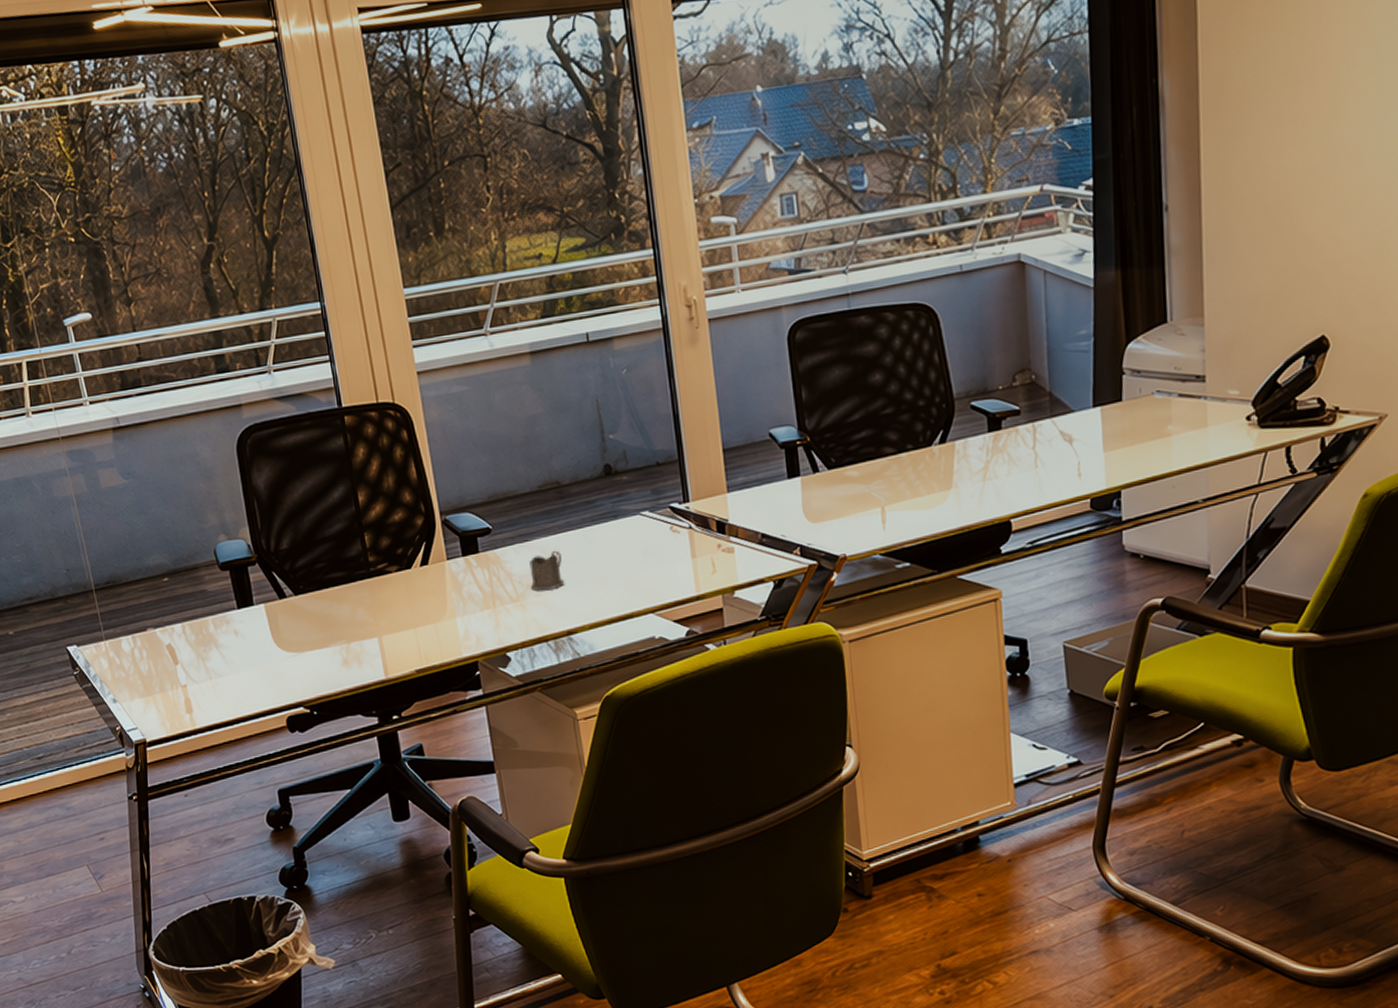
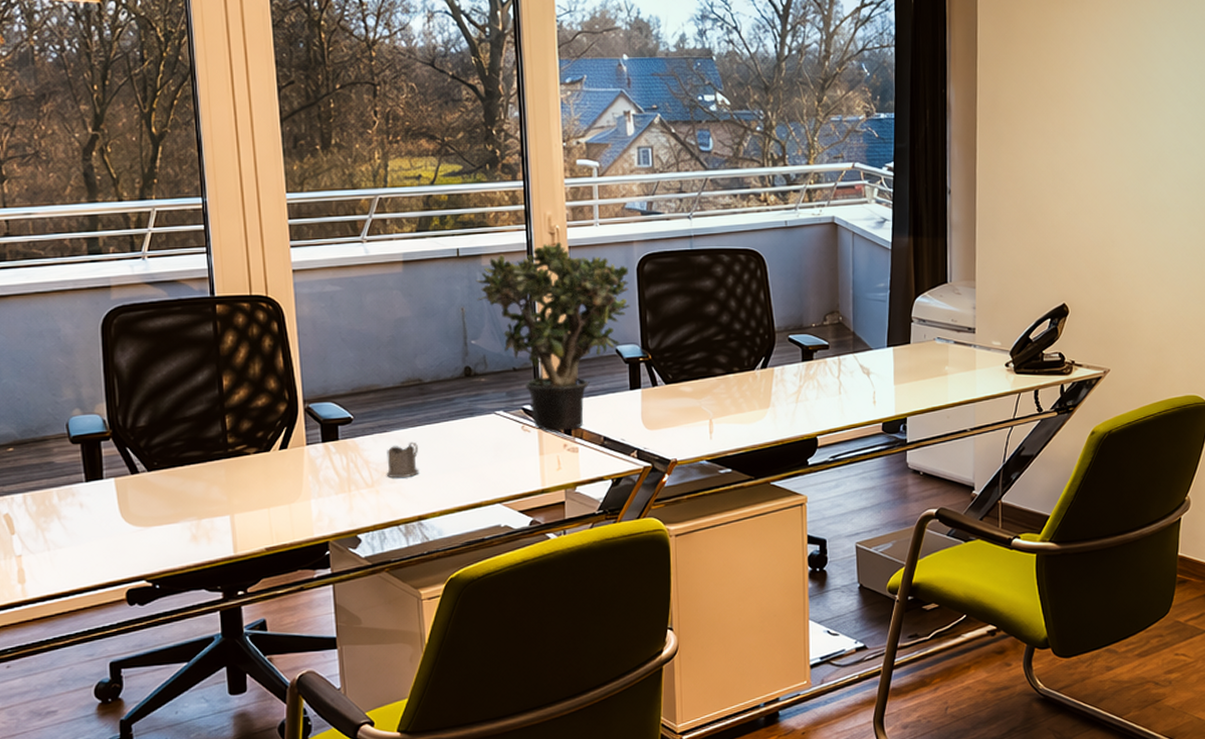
potted plant: none [609,315,782,531] -> present [476,242,630,431]

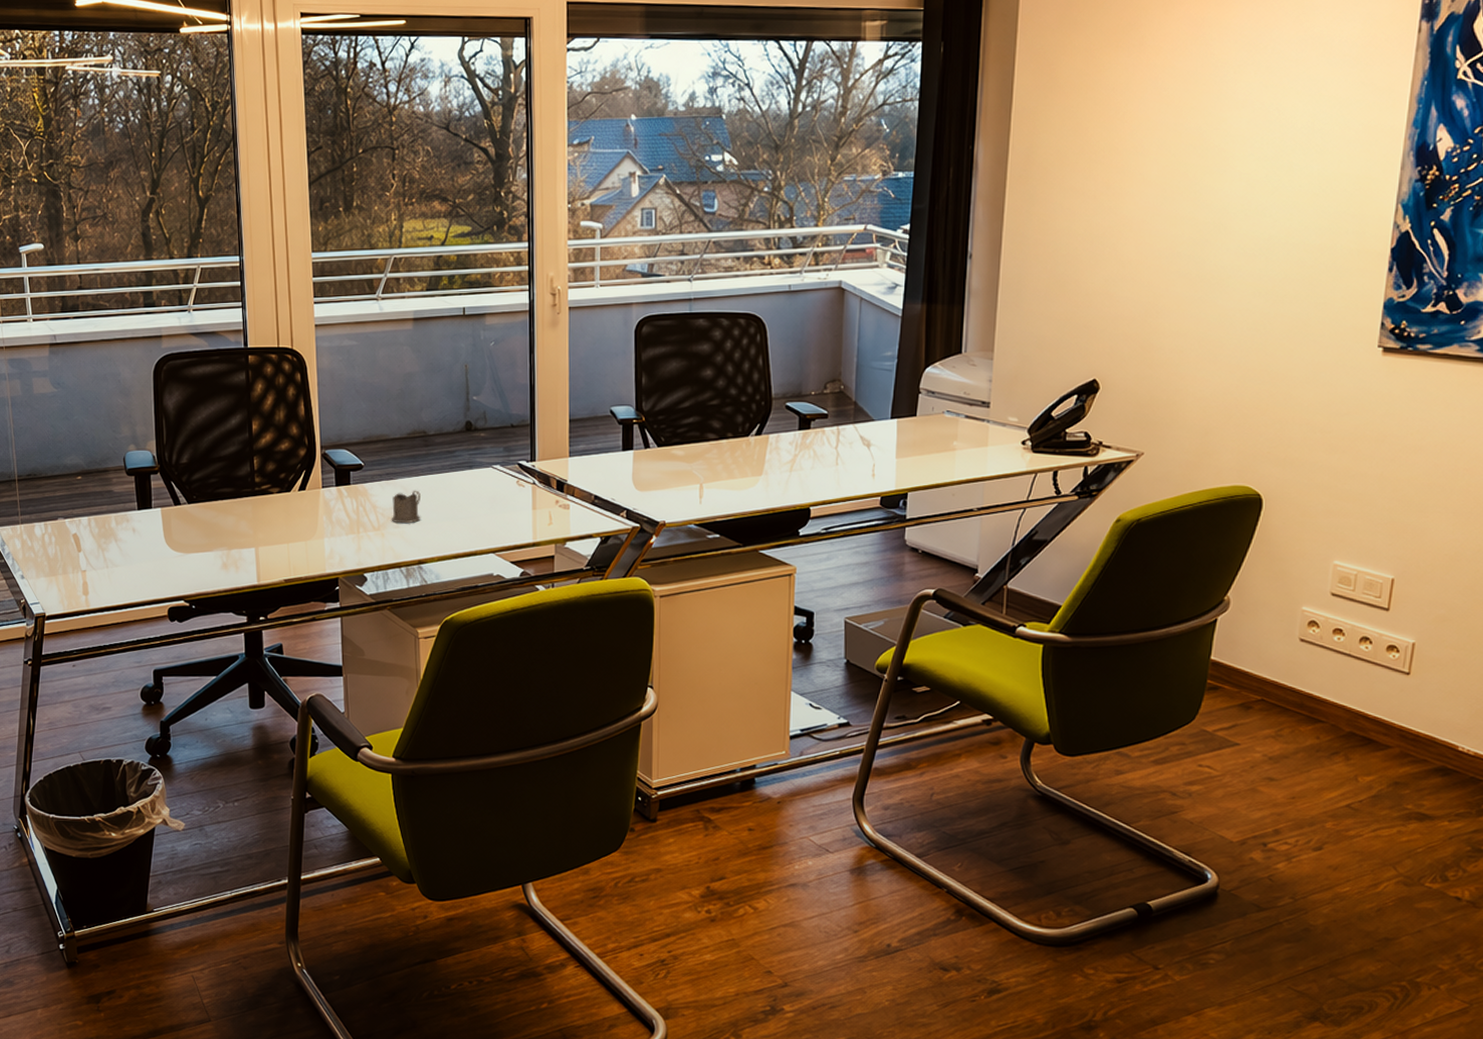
potted plant: present [476,242,630,431] -> none [479,303,626,487]

